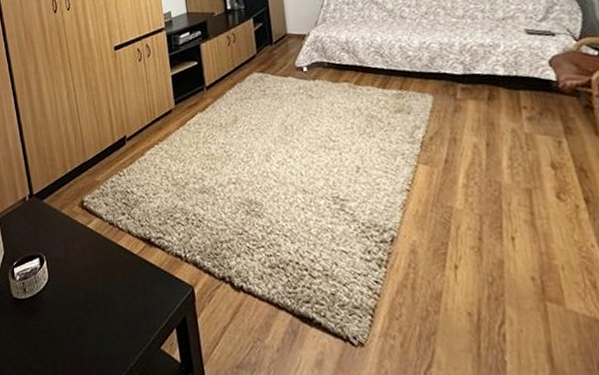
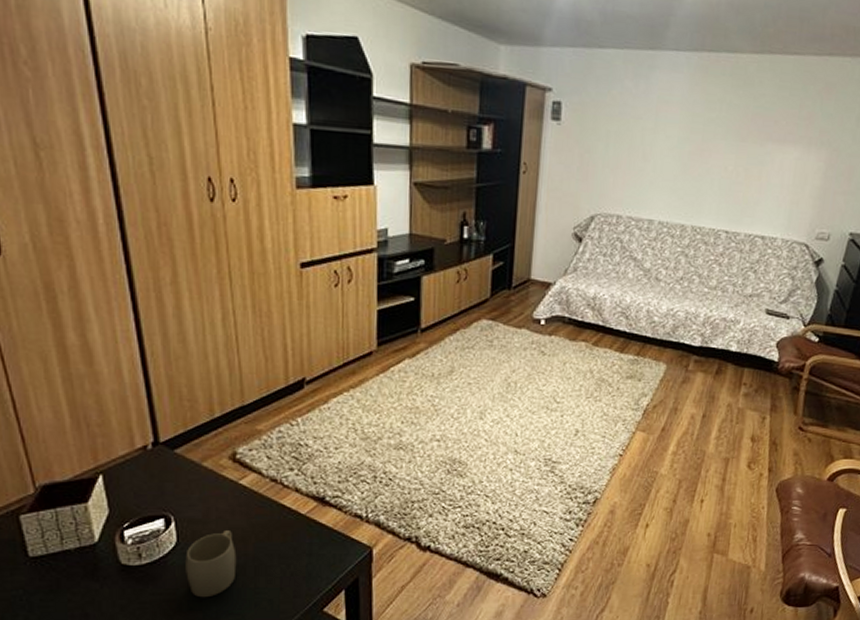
mug: none [55,269,92,331] -> present [185,530,237,598]

